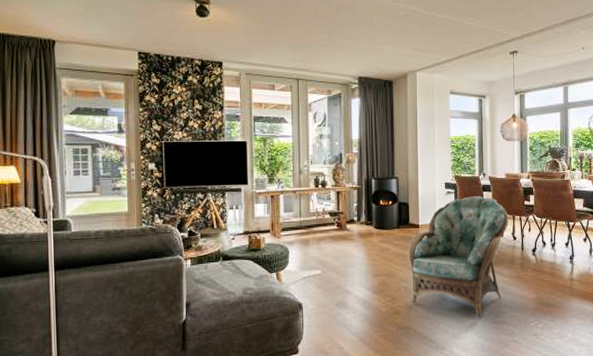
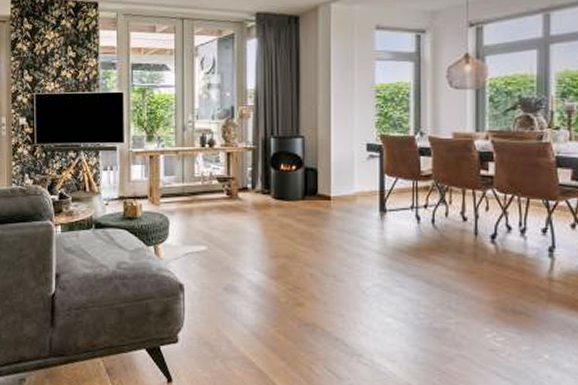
armchair: present [409,196,509,318] -> none [316,162,457,321]

